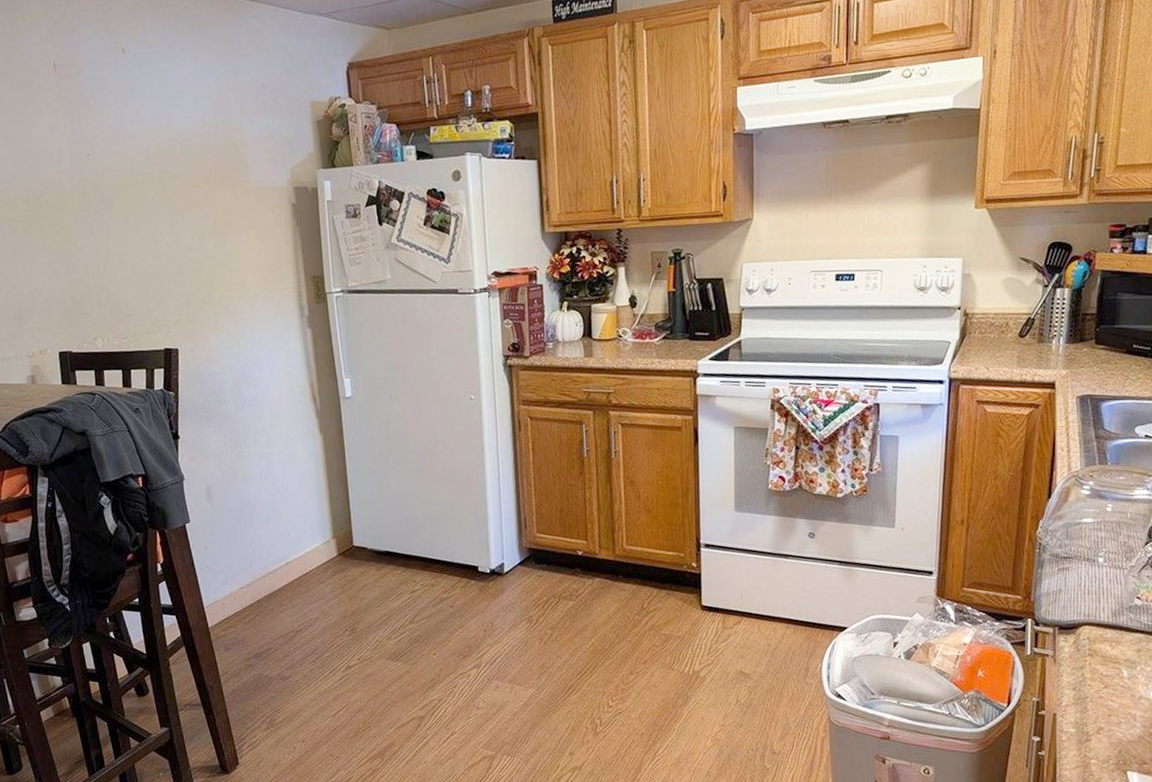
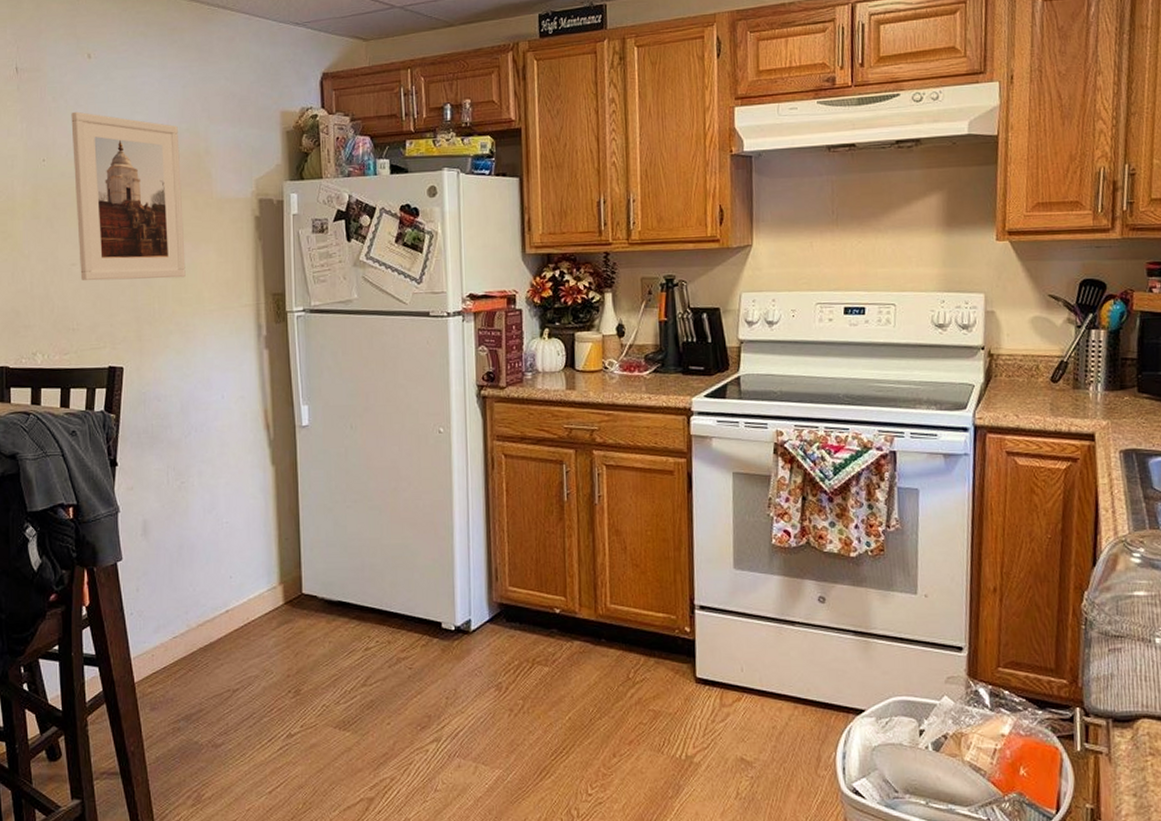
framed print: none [110,106,230,269] -> present [71,111,186,281]

